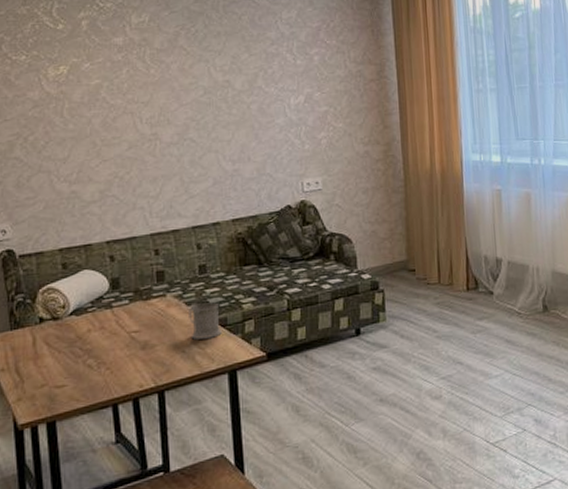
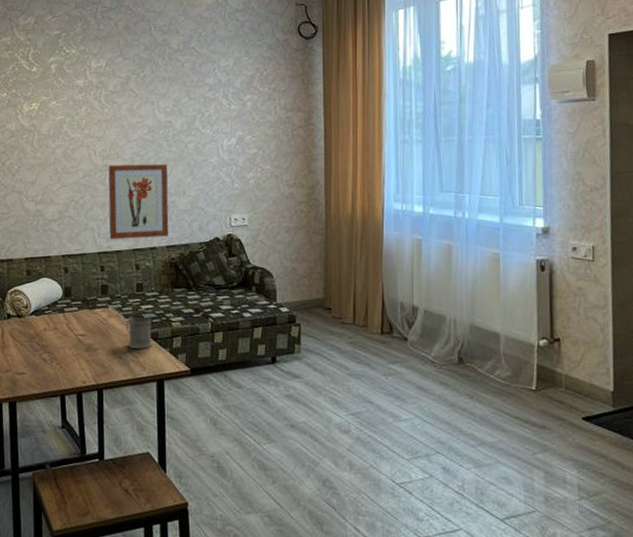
wall art: none [158,128,233,219] -> present [108,164,169,240]

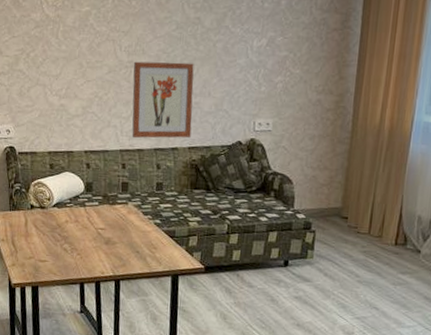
mug: present [126,317,153,350] -> none [144,214,170,246]

